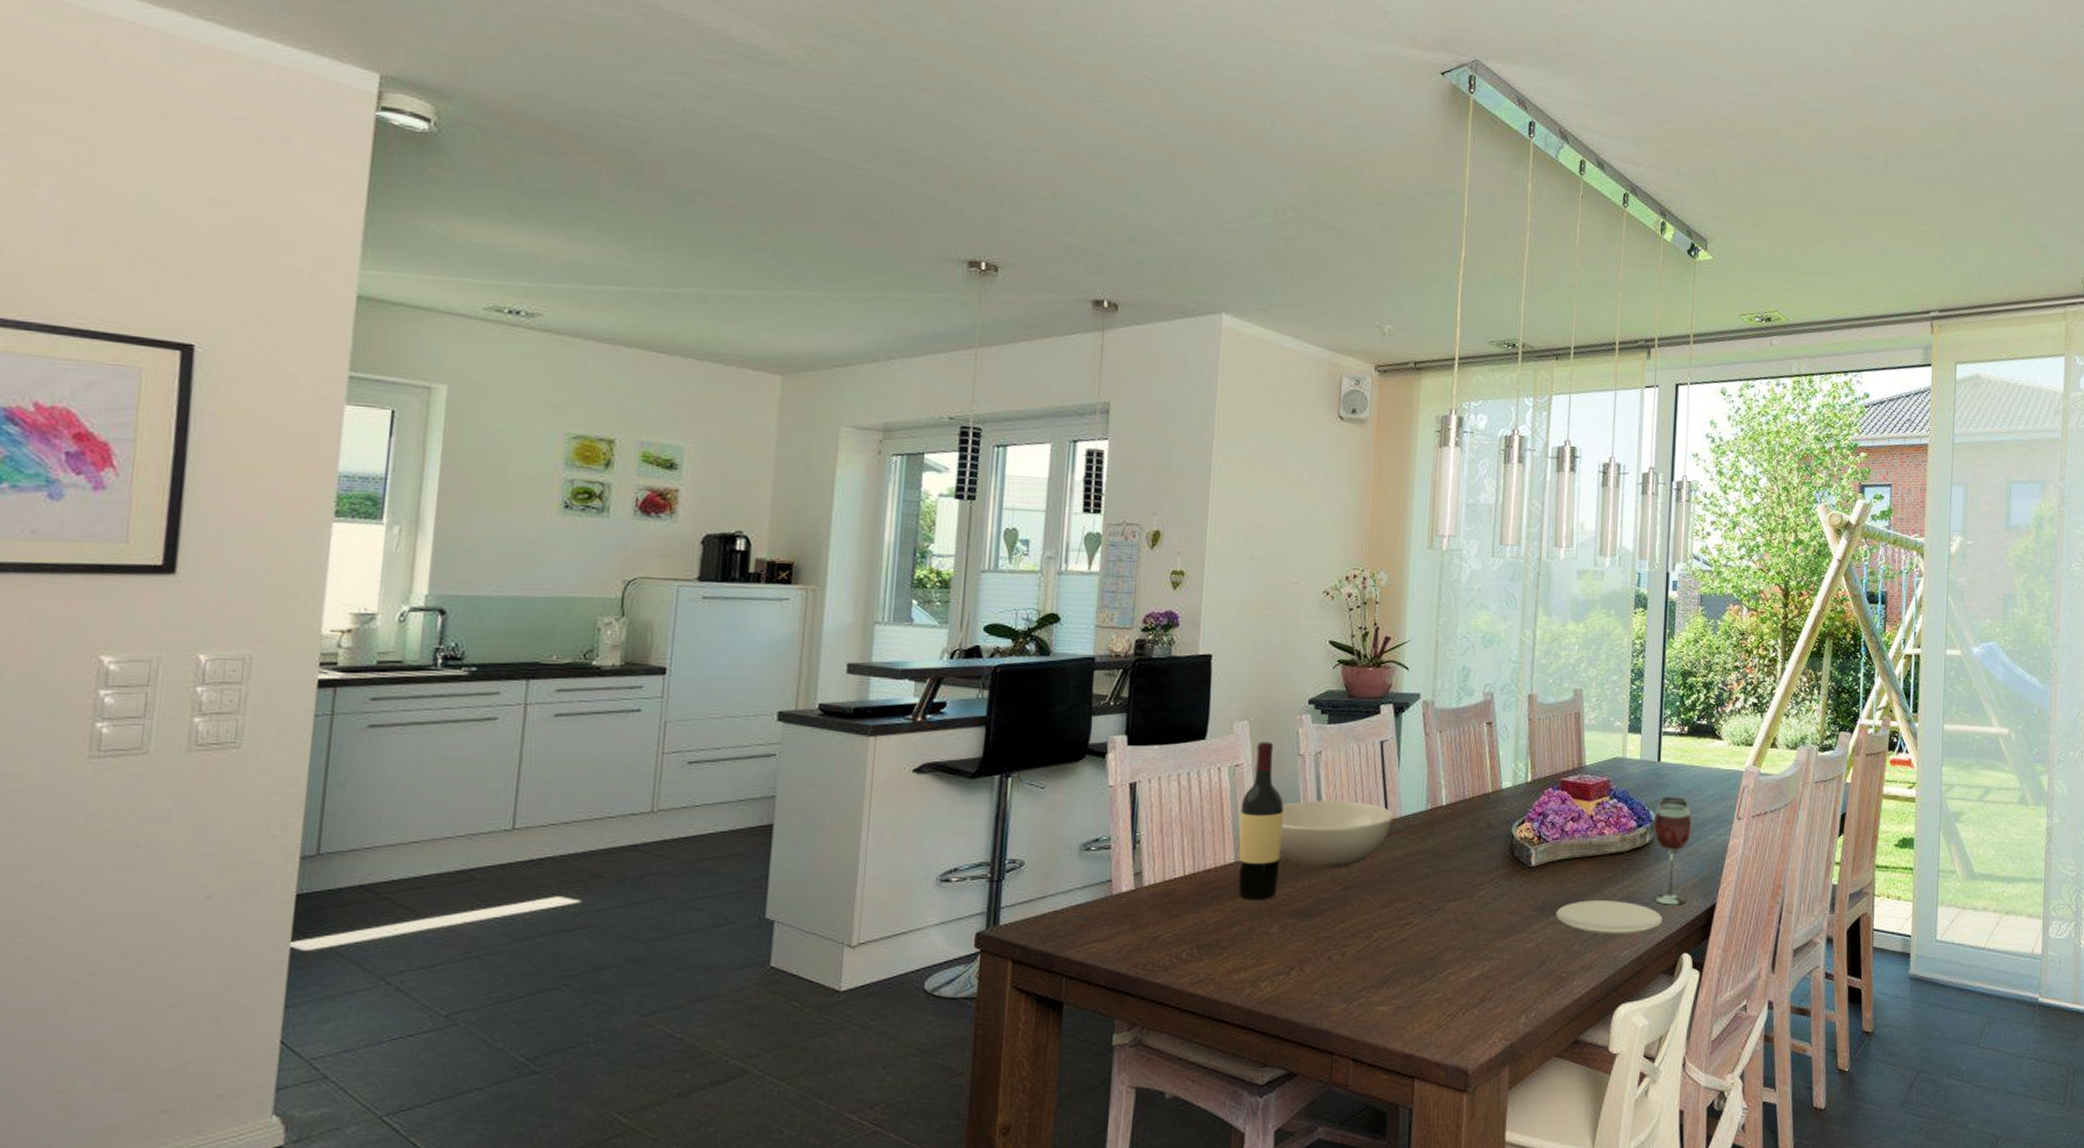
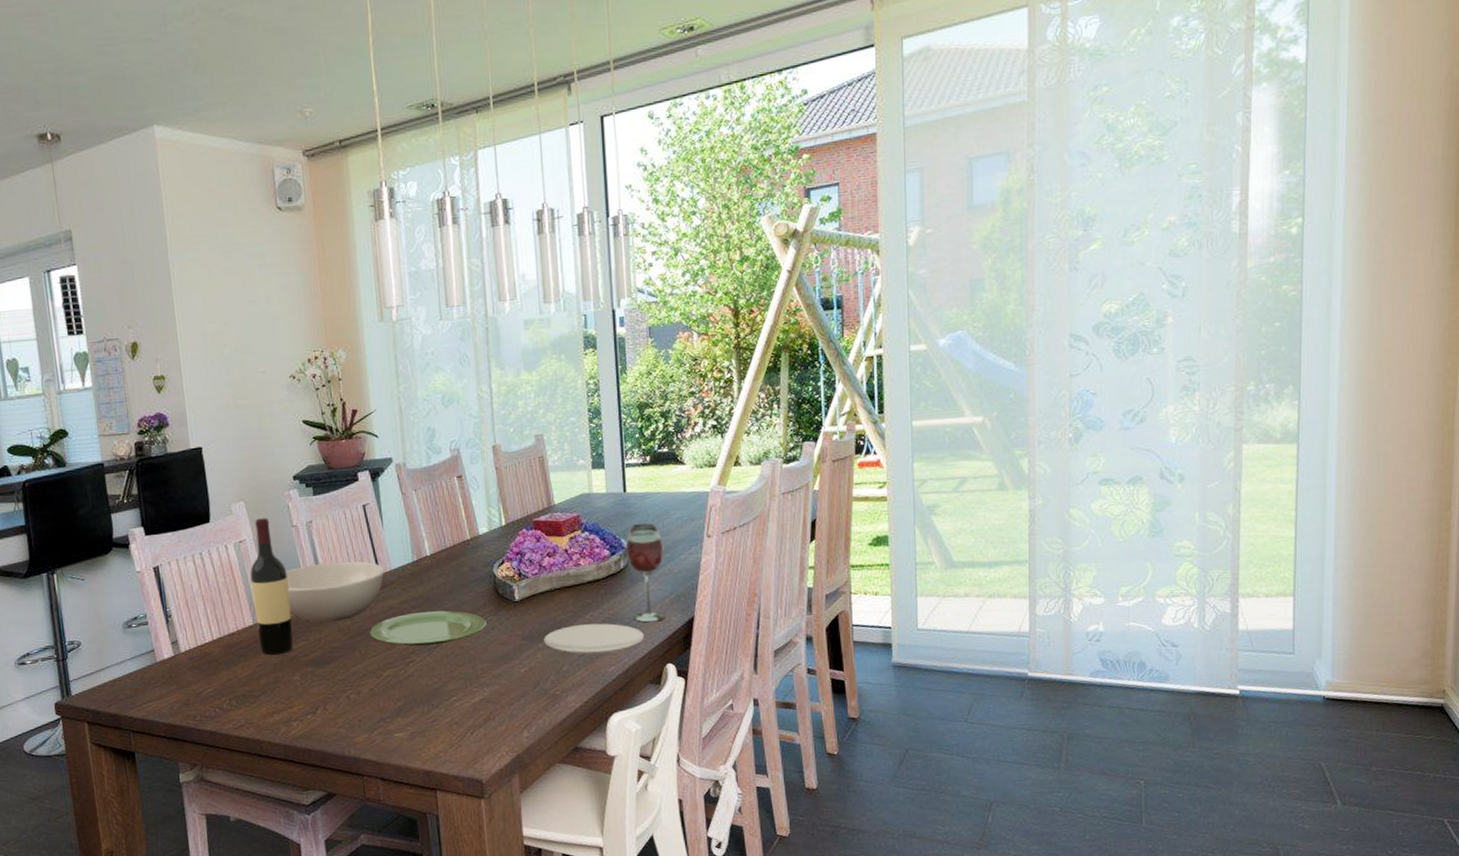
plate: none [1366,868,1497,907] -> present [369,610,487,646]

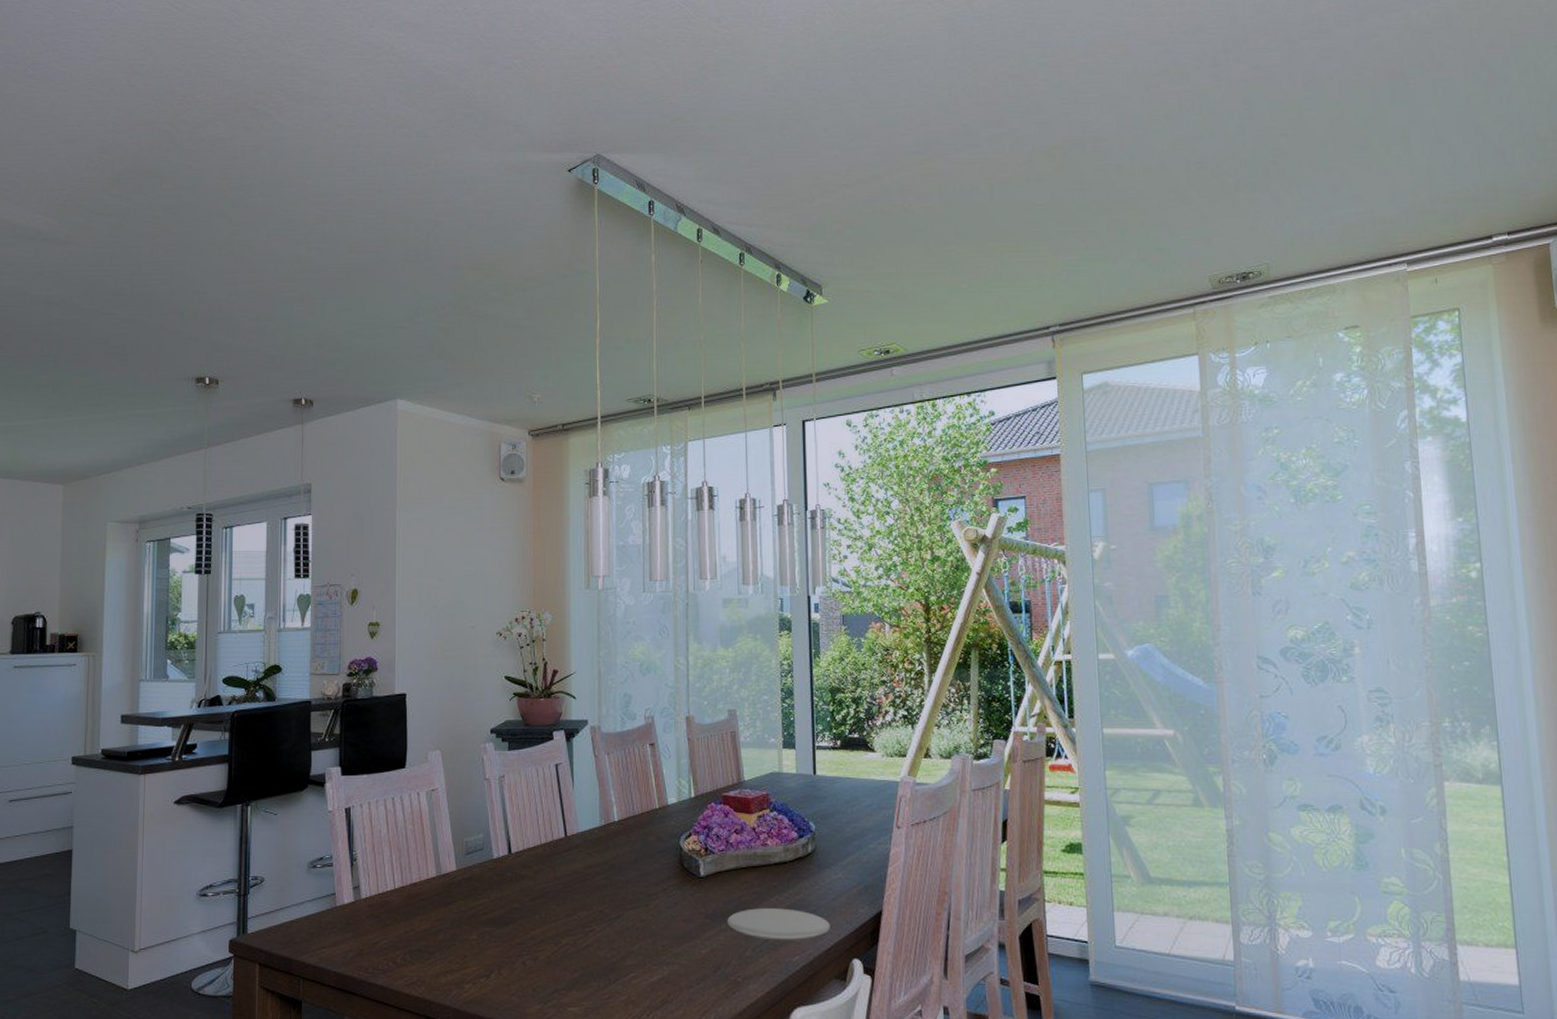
wine bottle: present [250,518,293,655] -> none [439,768,475,910]
bowl: present [285,561,385,623] -> none [474,820,572,881]
plate: present [369,610,487,646] -> none [551,880,670,915]
wineglass: present [625,523,665,623] -> none [814,808,853,912]

